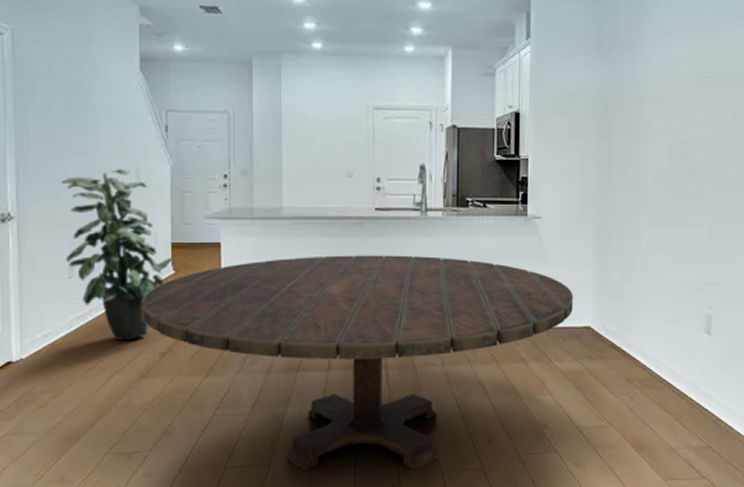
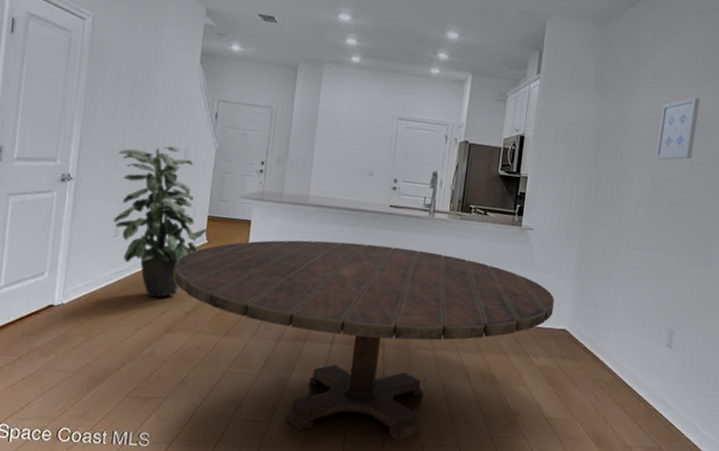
wall art: none [672,45,717,123] -> present [655,97,700,160]

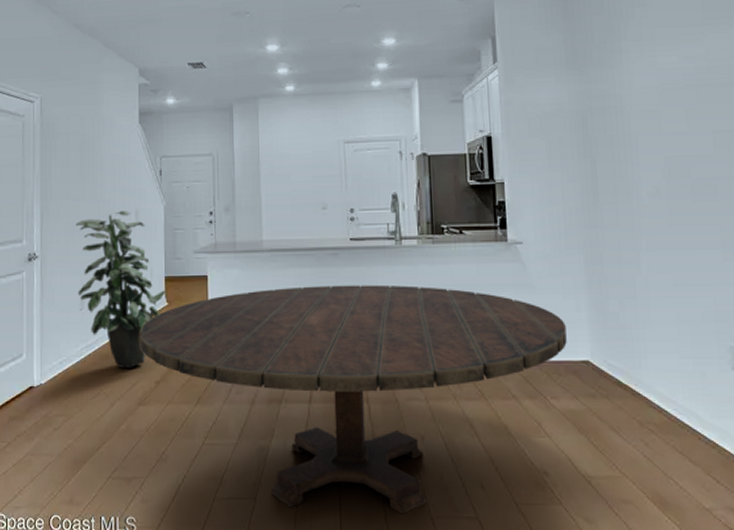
wall art: present [655,97,700,160] -> none [660,50,714,135]

